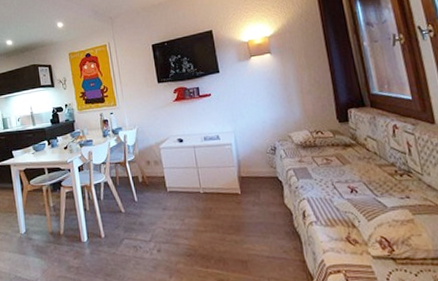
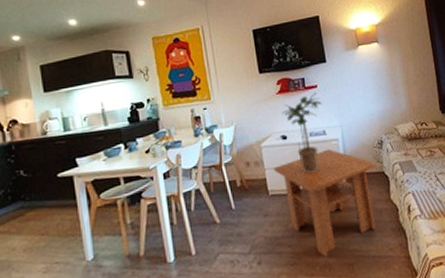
coffee table: none [171,152,269,252] -> present [273,149,376,258]
potted plant: none [178,101,216,174] -> present [281,93,322,173]

